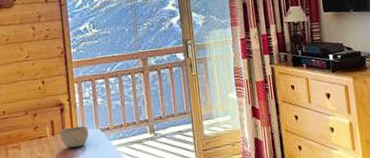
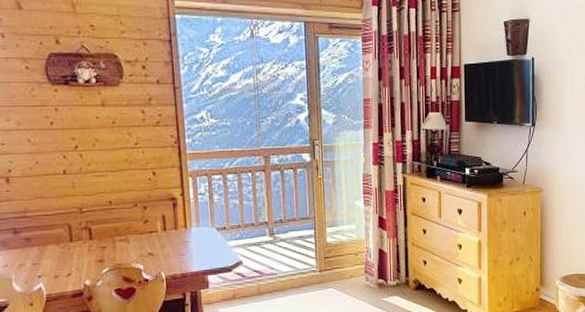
bowl: present [60,125,89,148] -> none [172,223,204,245]

